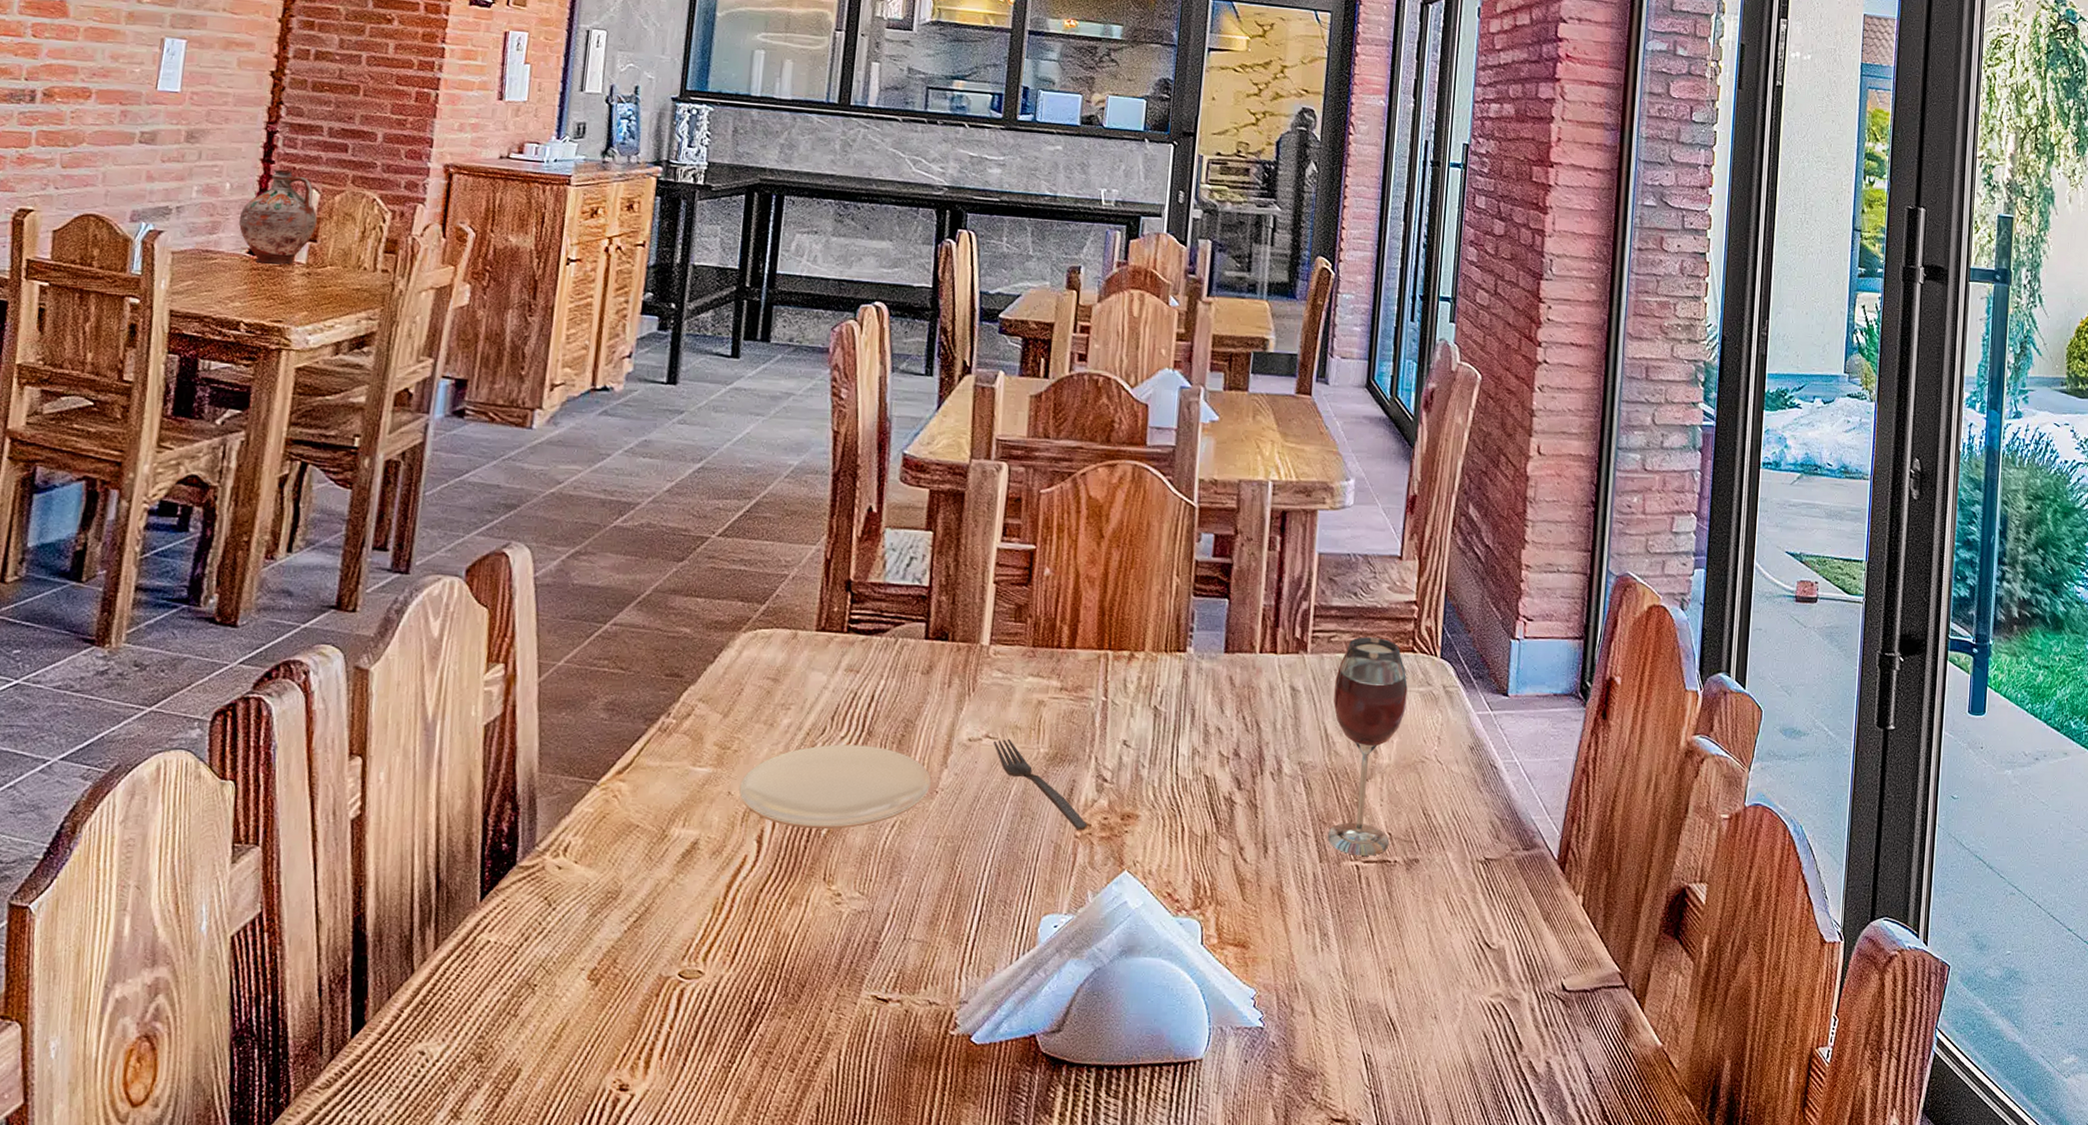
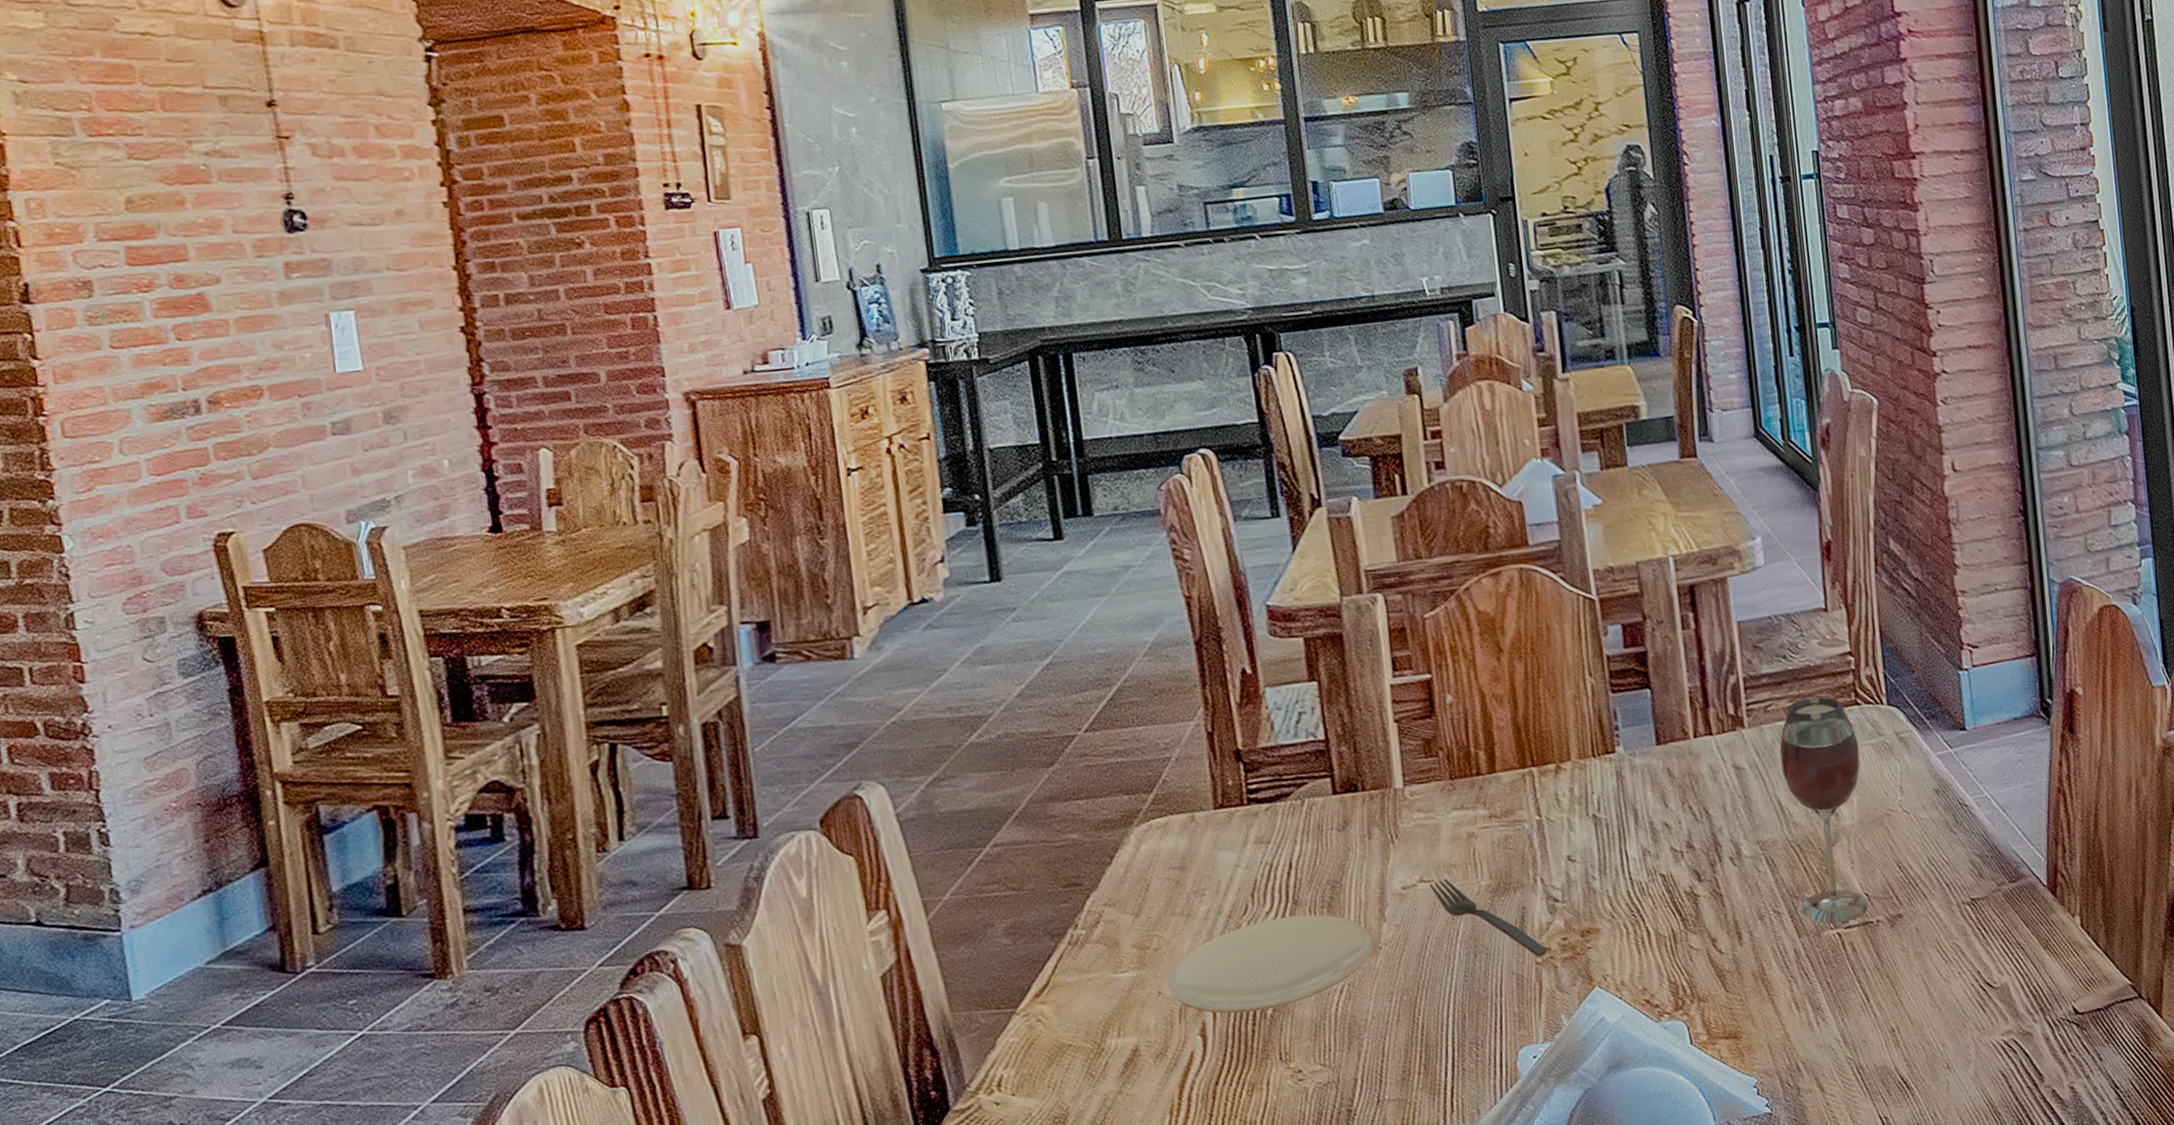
ceramic jug: present [238,169,318,265] -> none [468,432,558,541]

